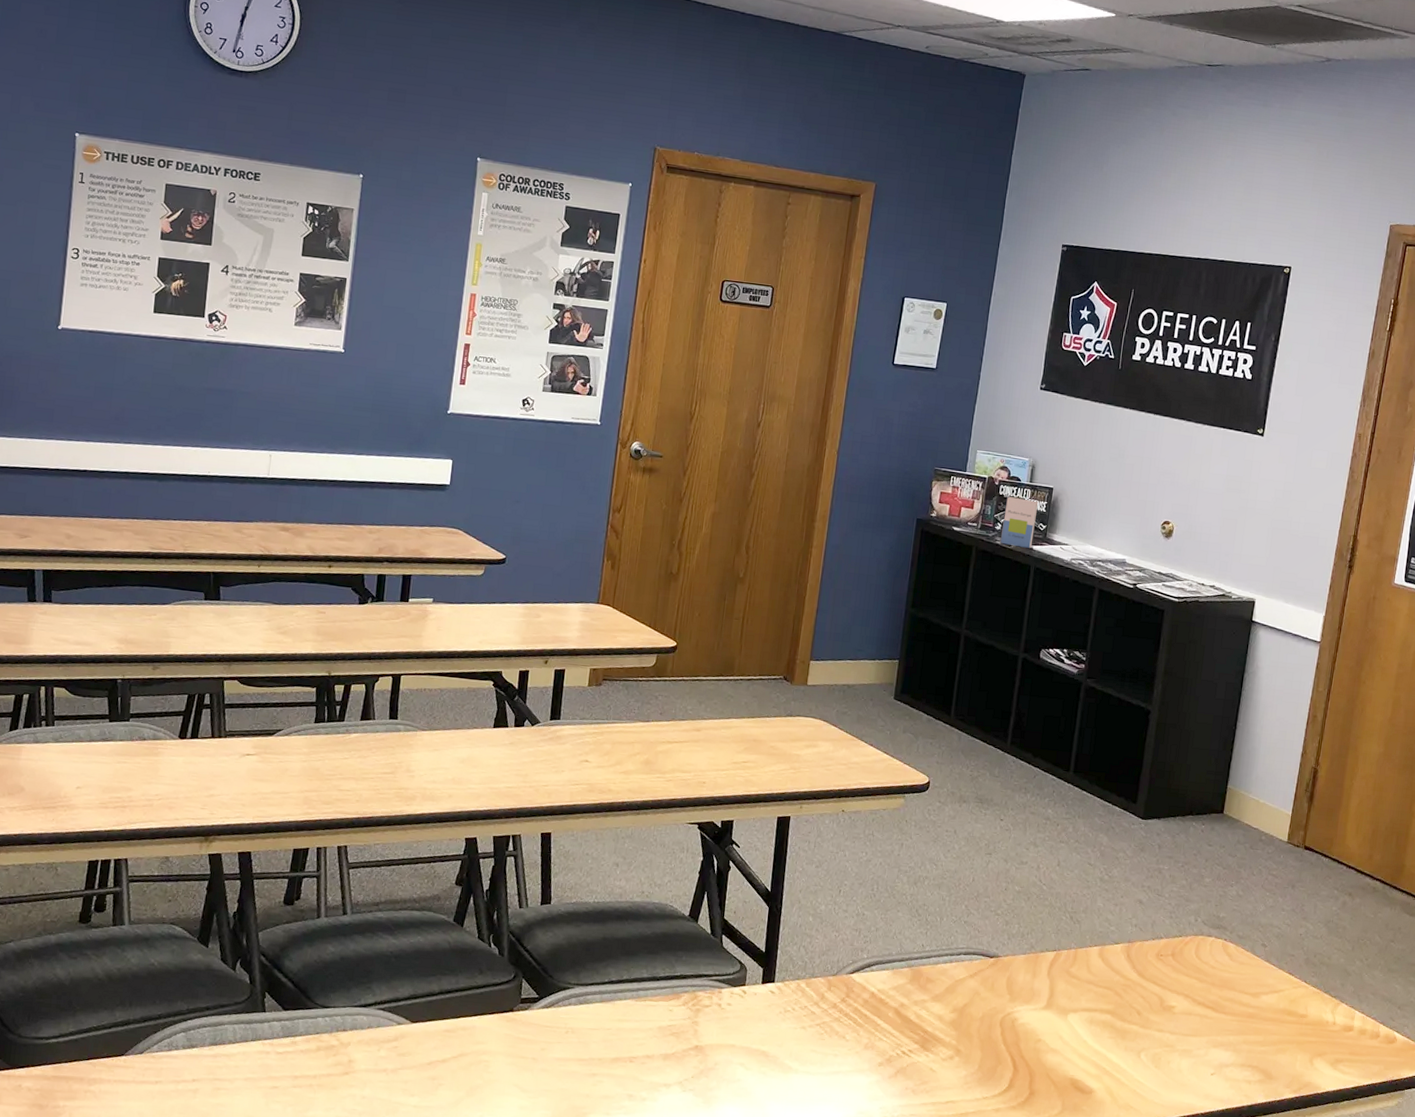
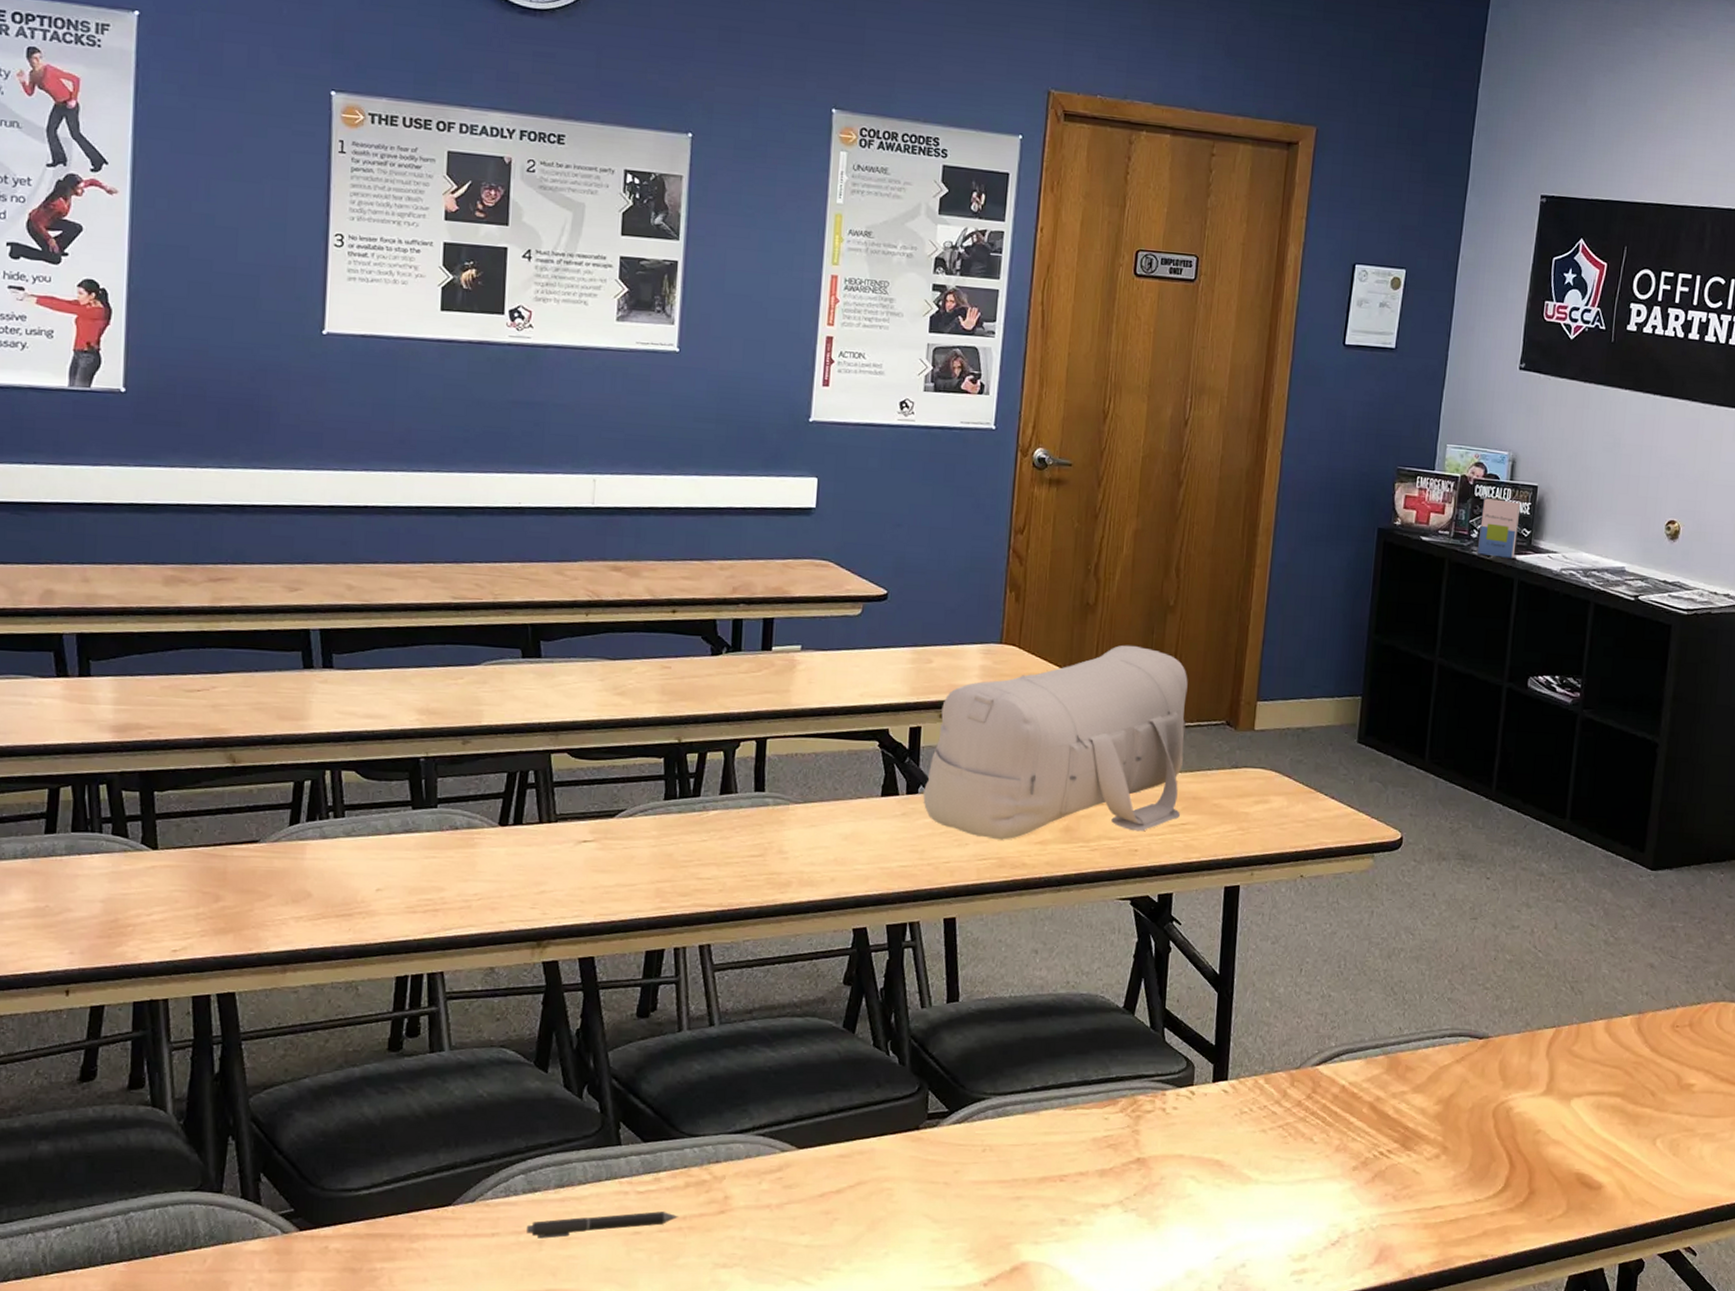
pen: none [184,1070,310,1088] -> present [527,1211,678,1239]
duffel bag: none [528,608,753,769] -> present [923,645,1188,840]

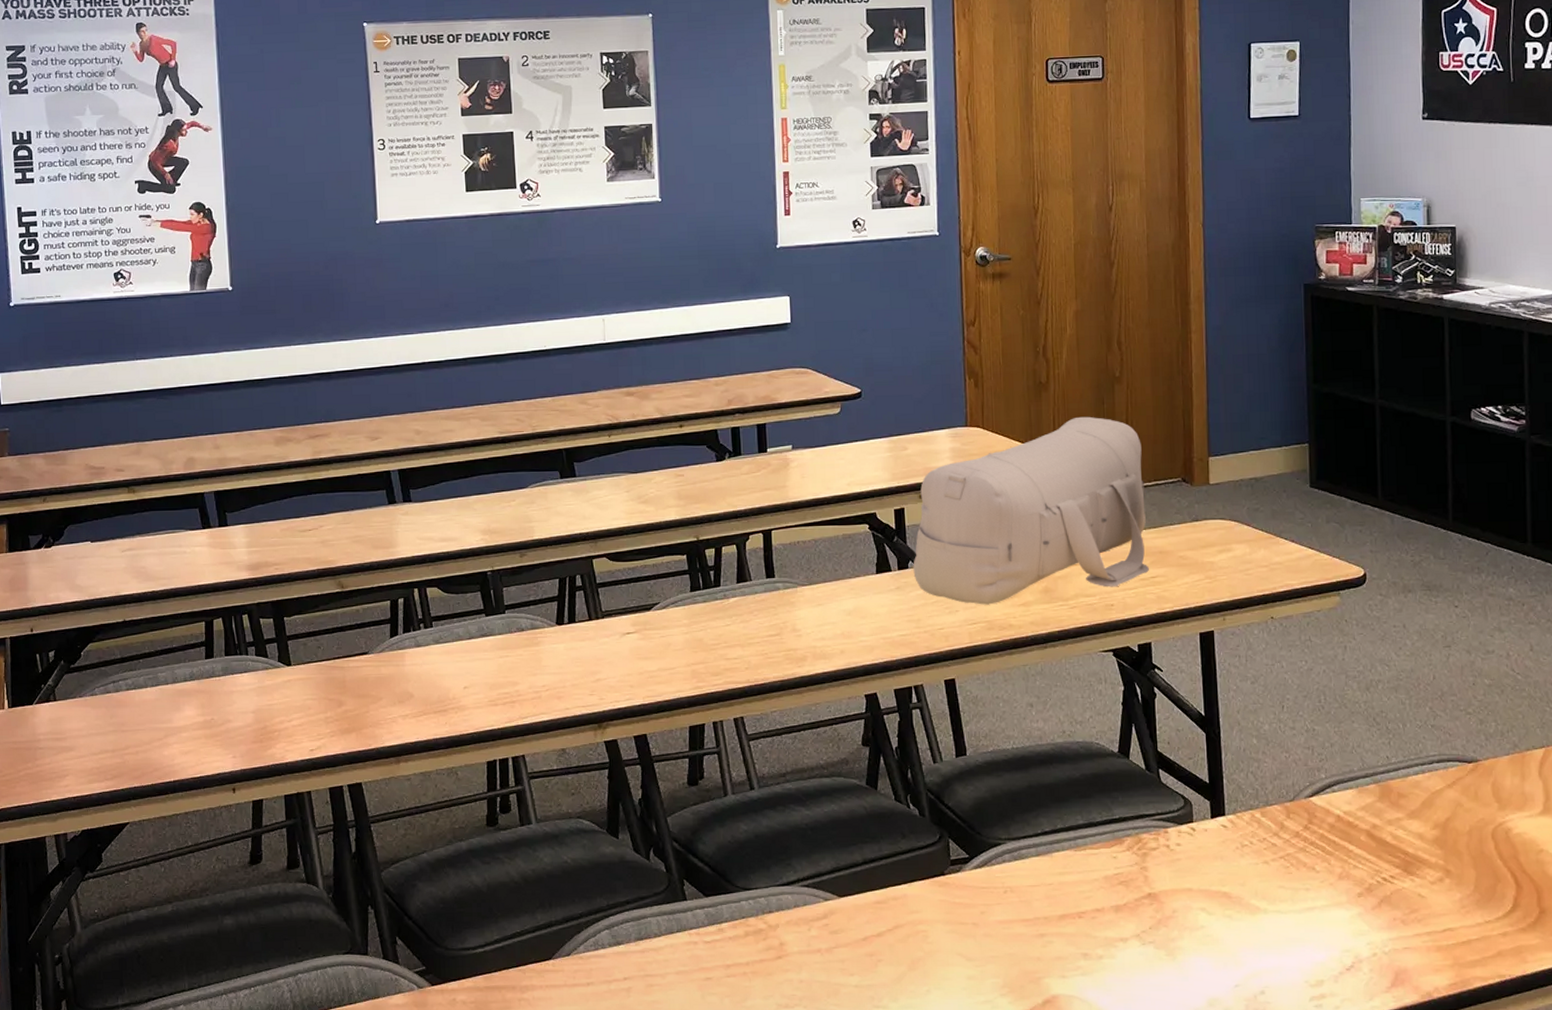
pen: present [527,1211,678,1239] -> none [616,959,742,986]
book: present [1476,498,1521,559] -> none [1403,244,1442,300]

